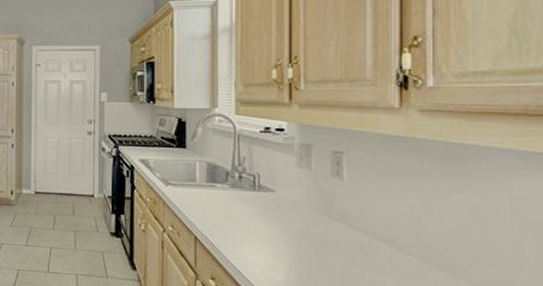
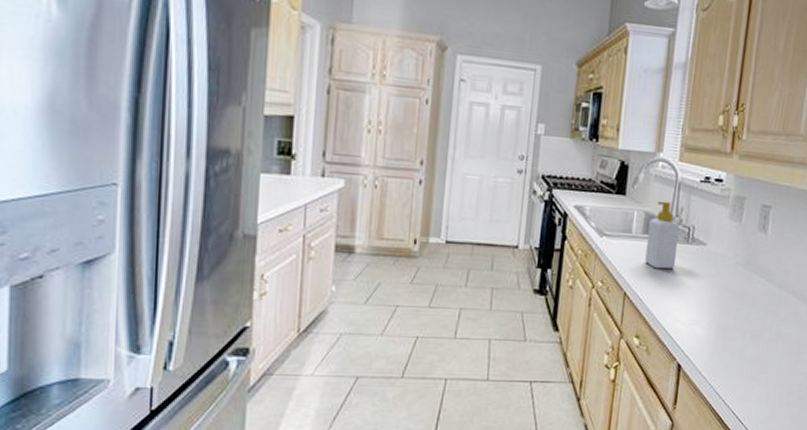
soap bottle: none [212,152,244,215] -> present [645,201,680,269]

